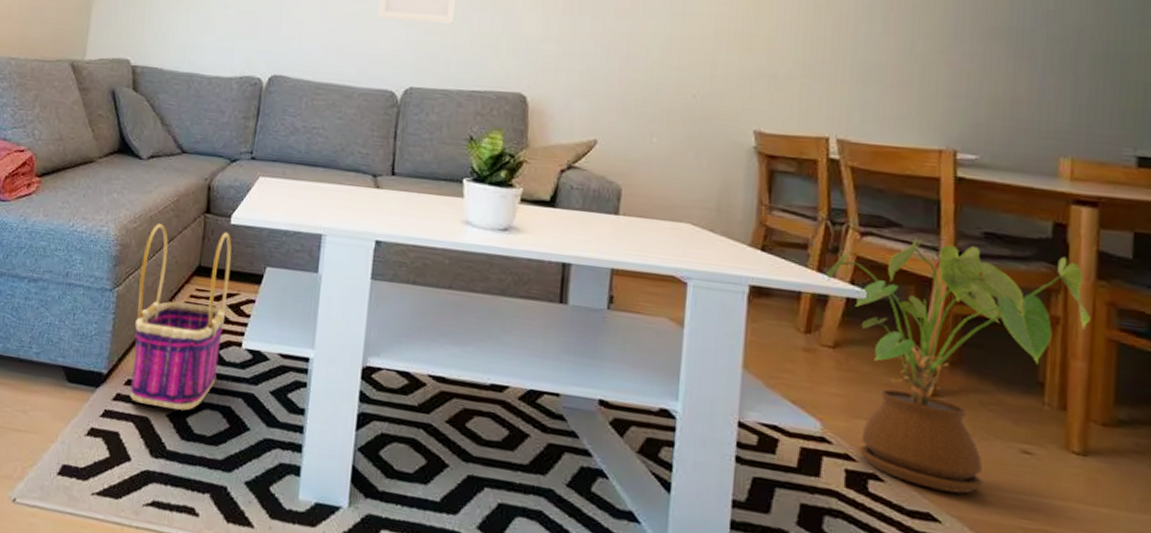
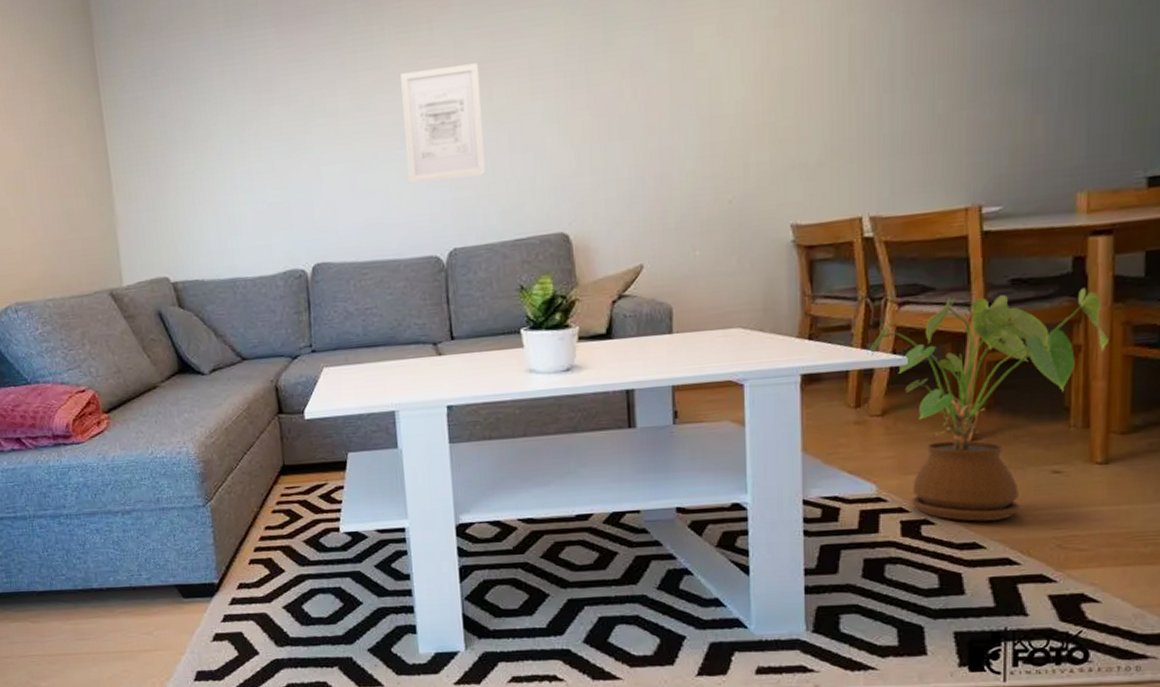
basket: present [130,223,232,411] -> none [227,428,322,602]

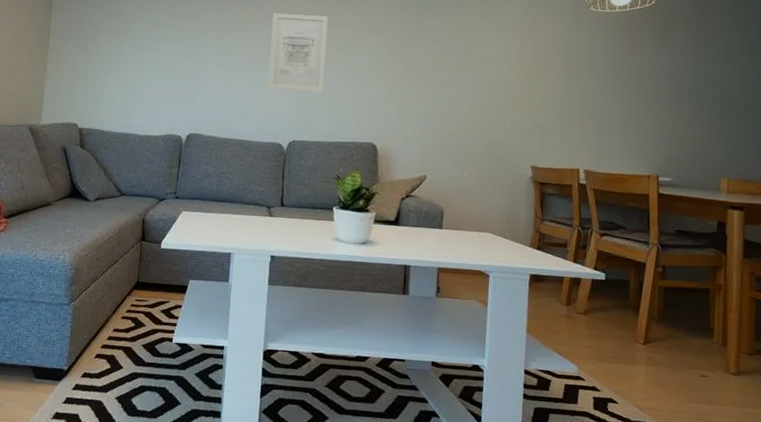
house plant: present [867,287,1109,522] -> none [577,235,740,407]

